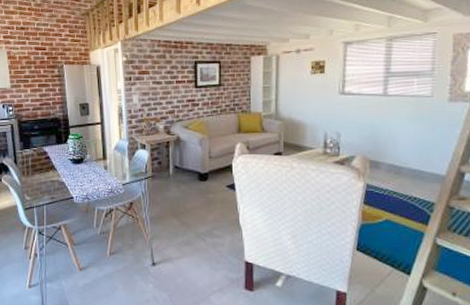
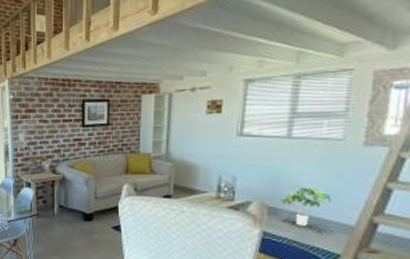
potted plant: none [380,139,425,177] -> present [280,184,332,226]

